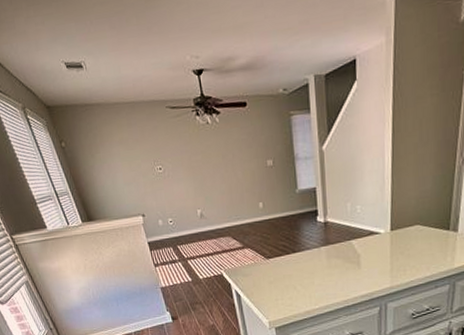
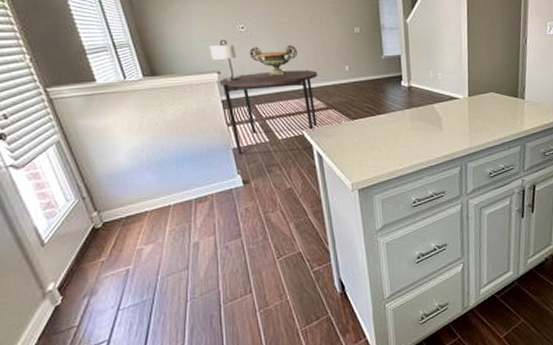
lamp: none [133,182,162,224] -> present [209,40,240,82]
dining table: none [144,208,235,293] -> present [219,70,318,155]
decorative urn: none [168,183,212,217] -> present [249,45,297,76]

